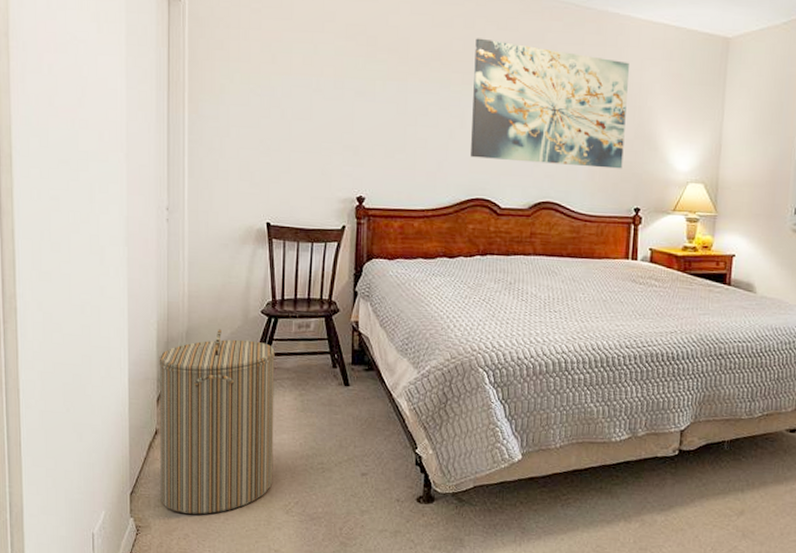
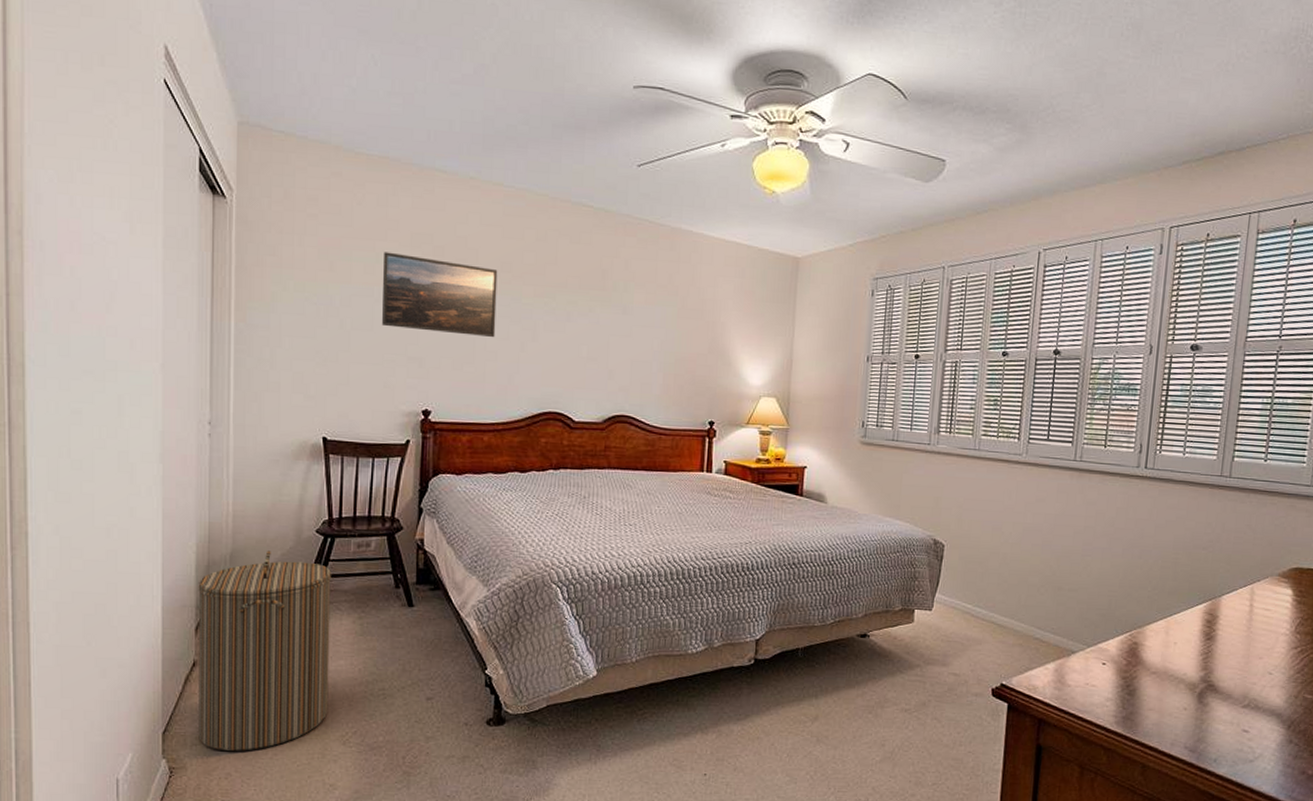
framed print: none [320,43,428,126] -> present [382,252,498,338]
wall art: present [471,38,629,169] -> none [543,251,703,383]

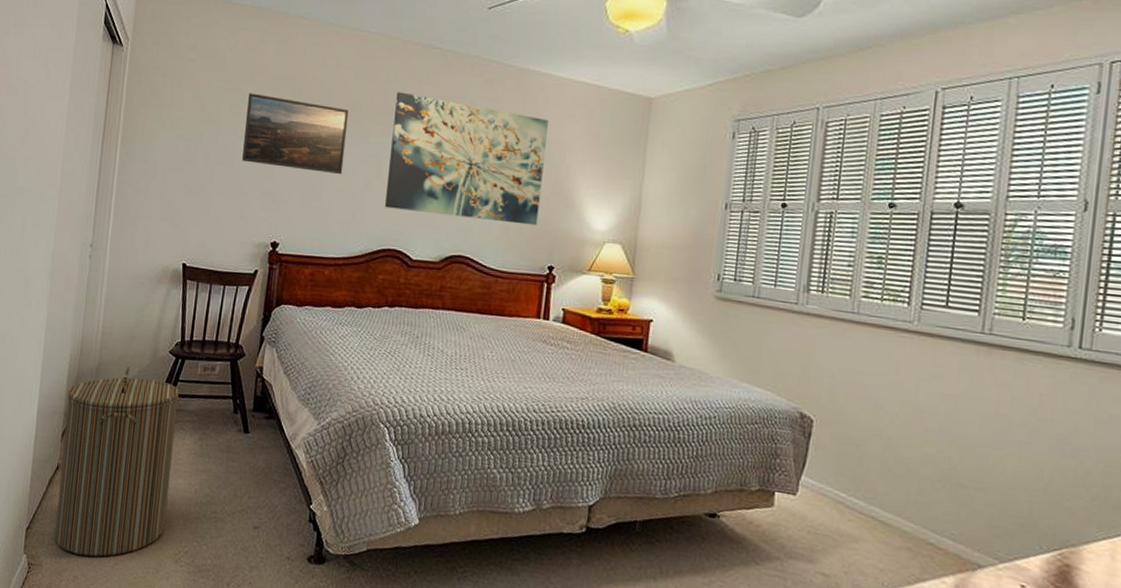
wall art: none [543,251,703,383] -> present [385,92,548,226]

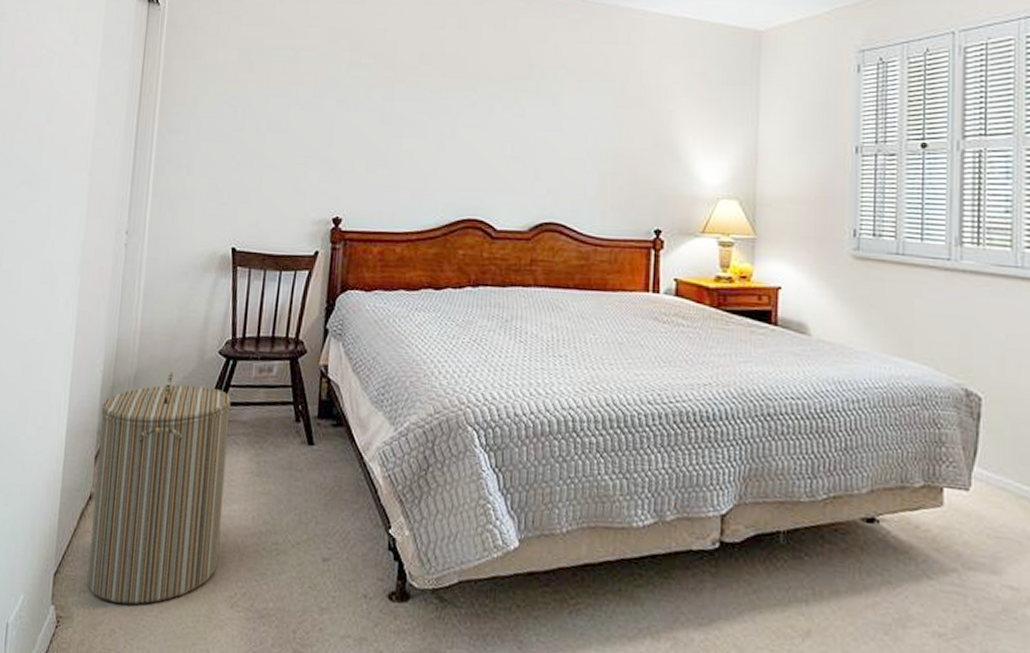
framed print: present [242,93,349,175] -> none [297,49,417,137]
wall art: present [385,92,548,226] -> none [462,39,644,184]

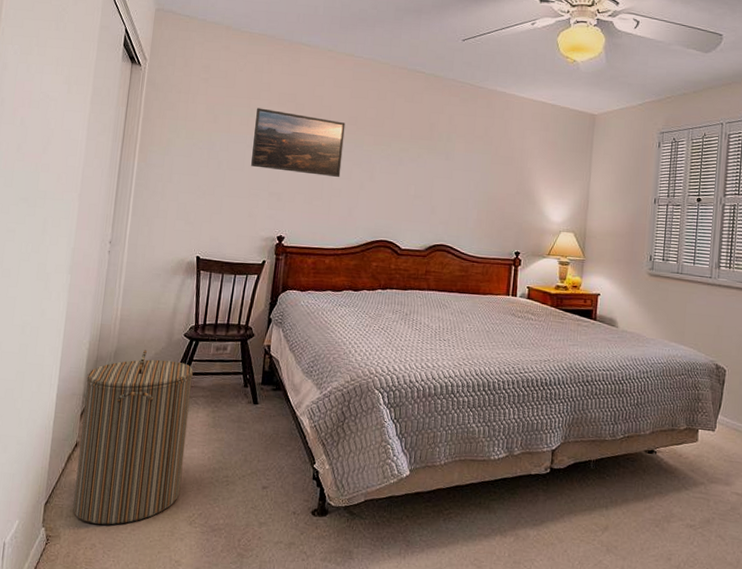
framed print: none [297,49,417,137] -> present [251,108,346,178]

